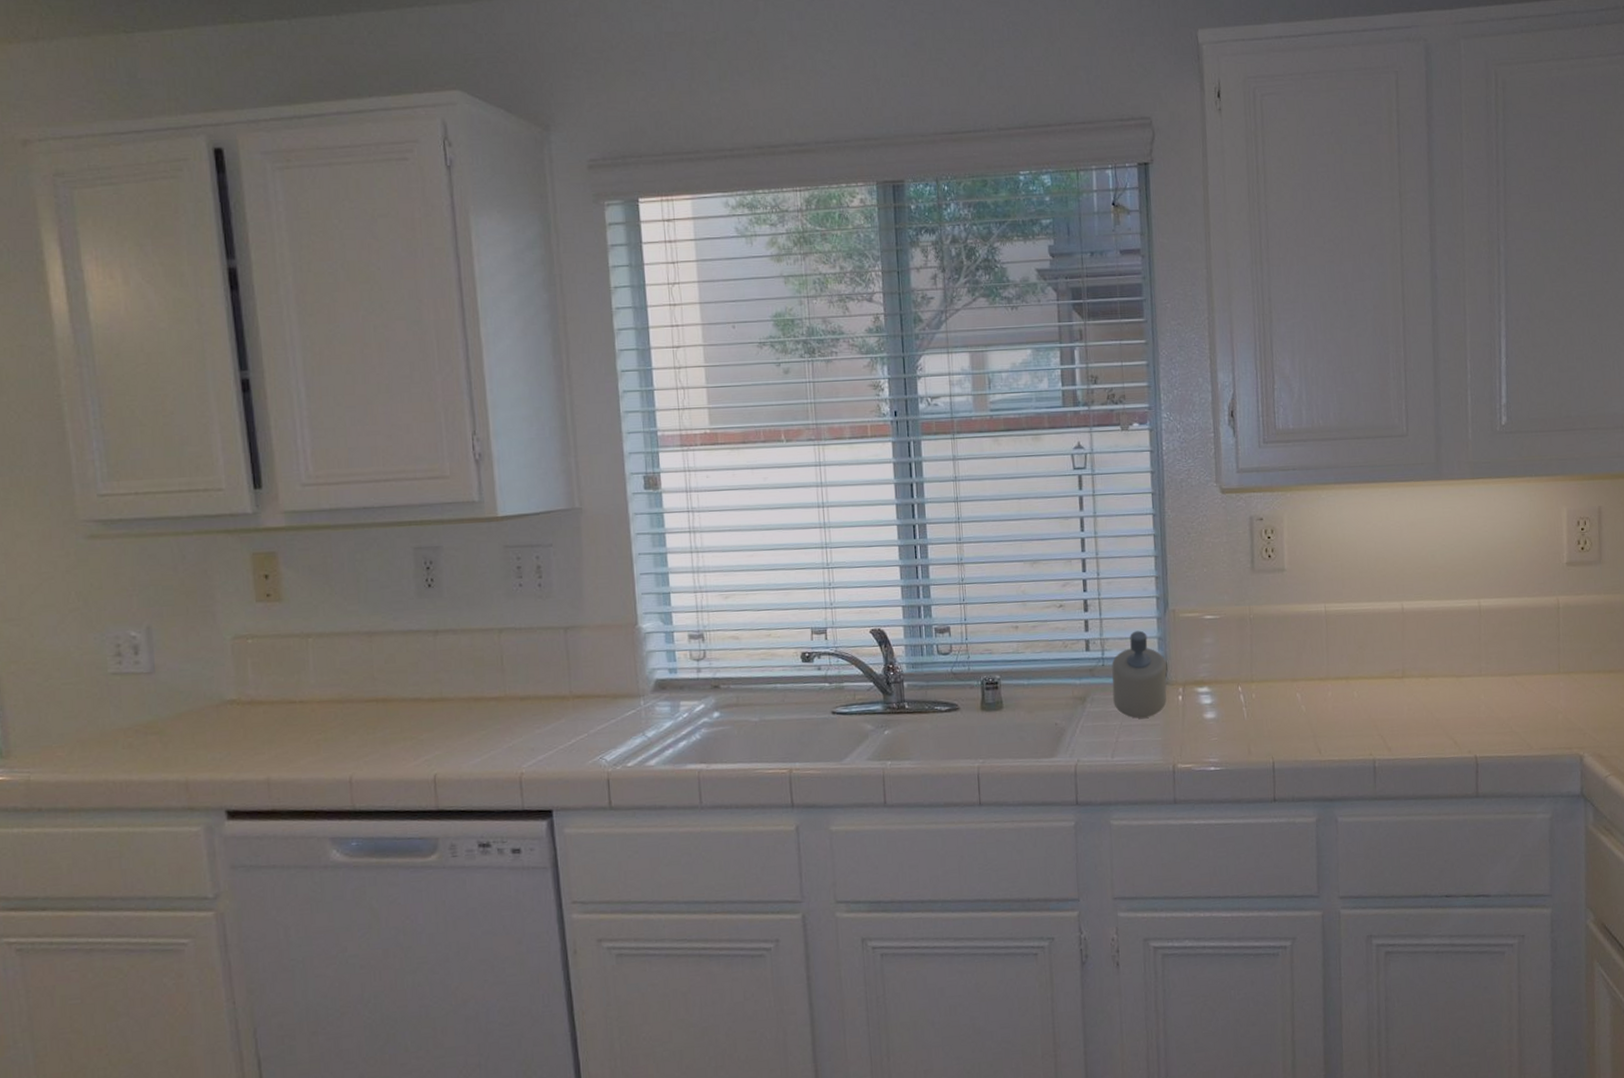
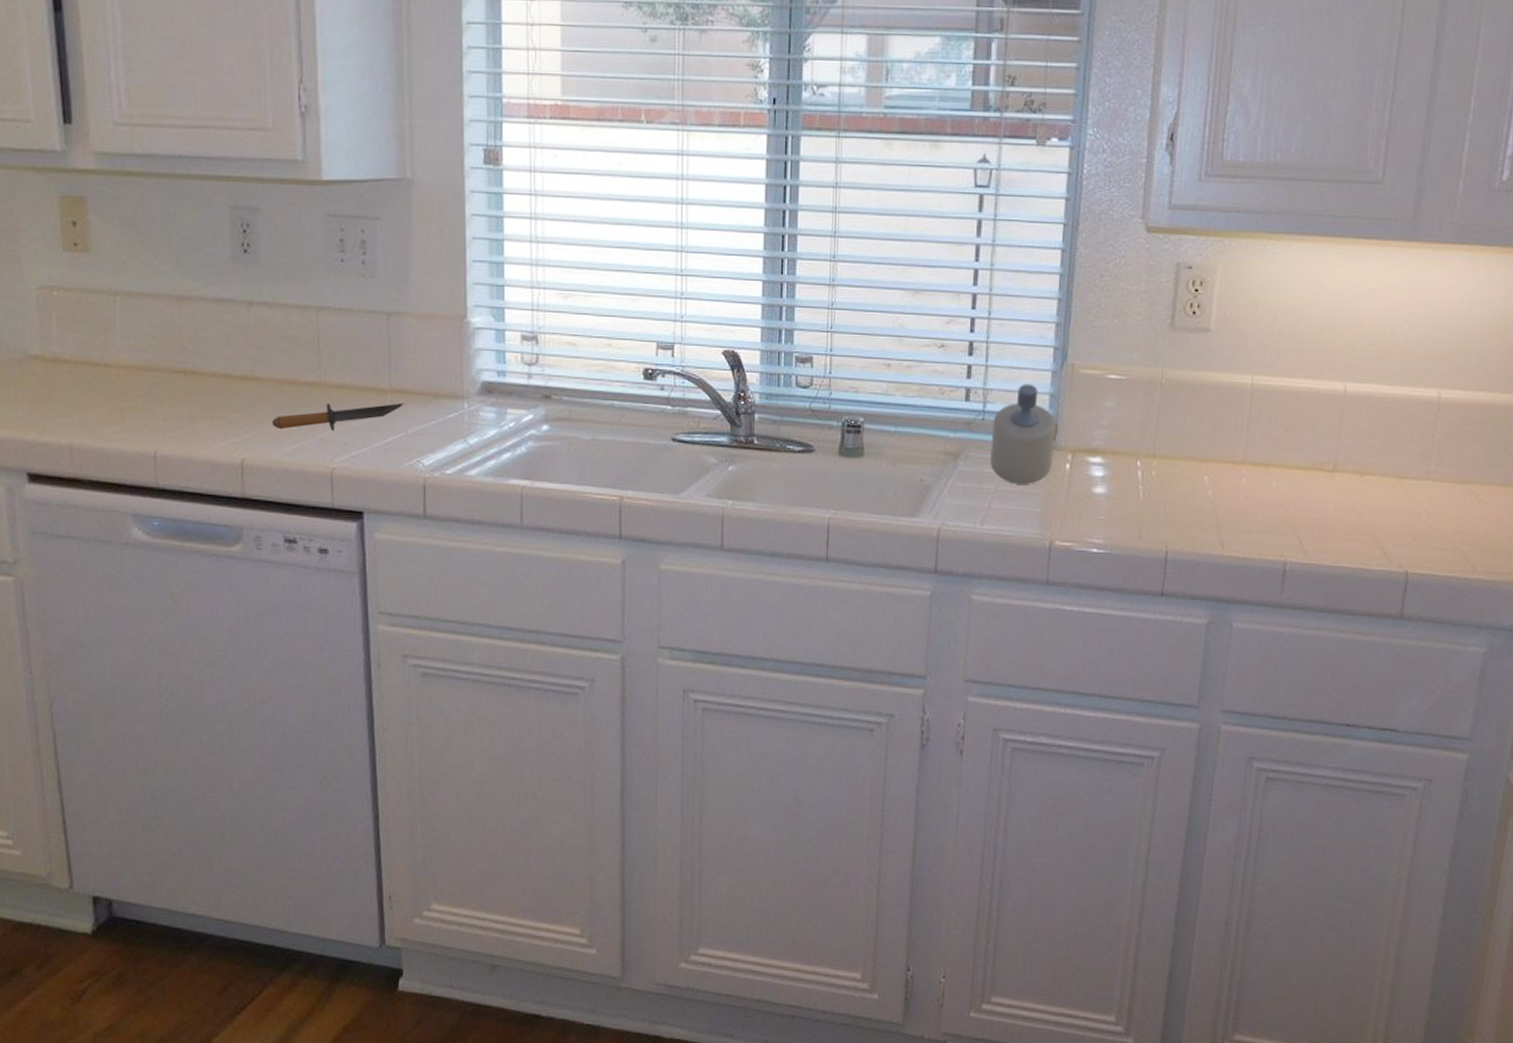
knife: none [462,706,585,744] -> present [272,402,405,431]

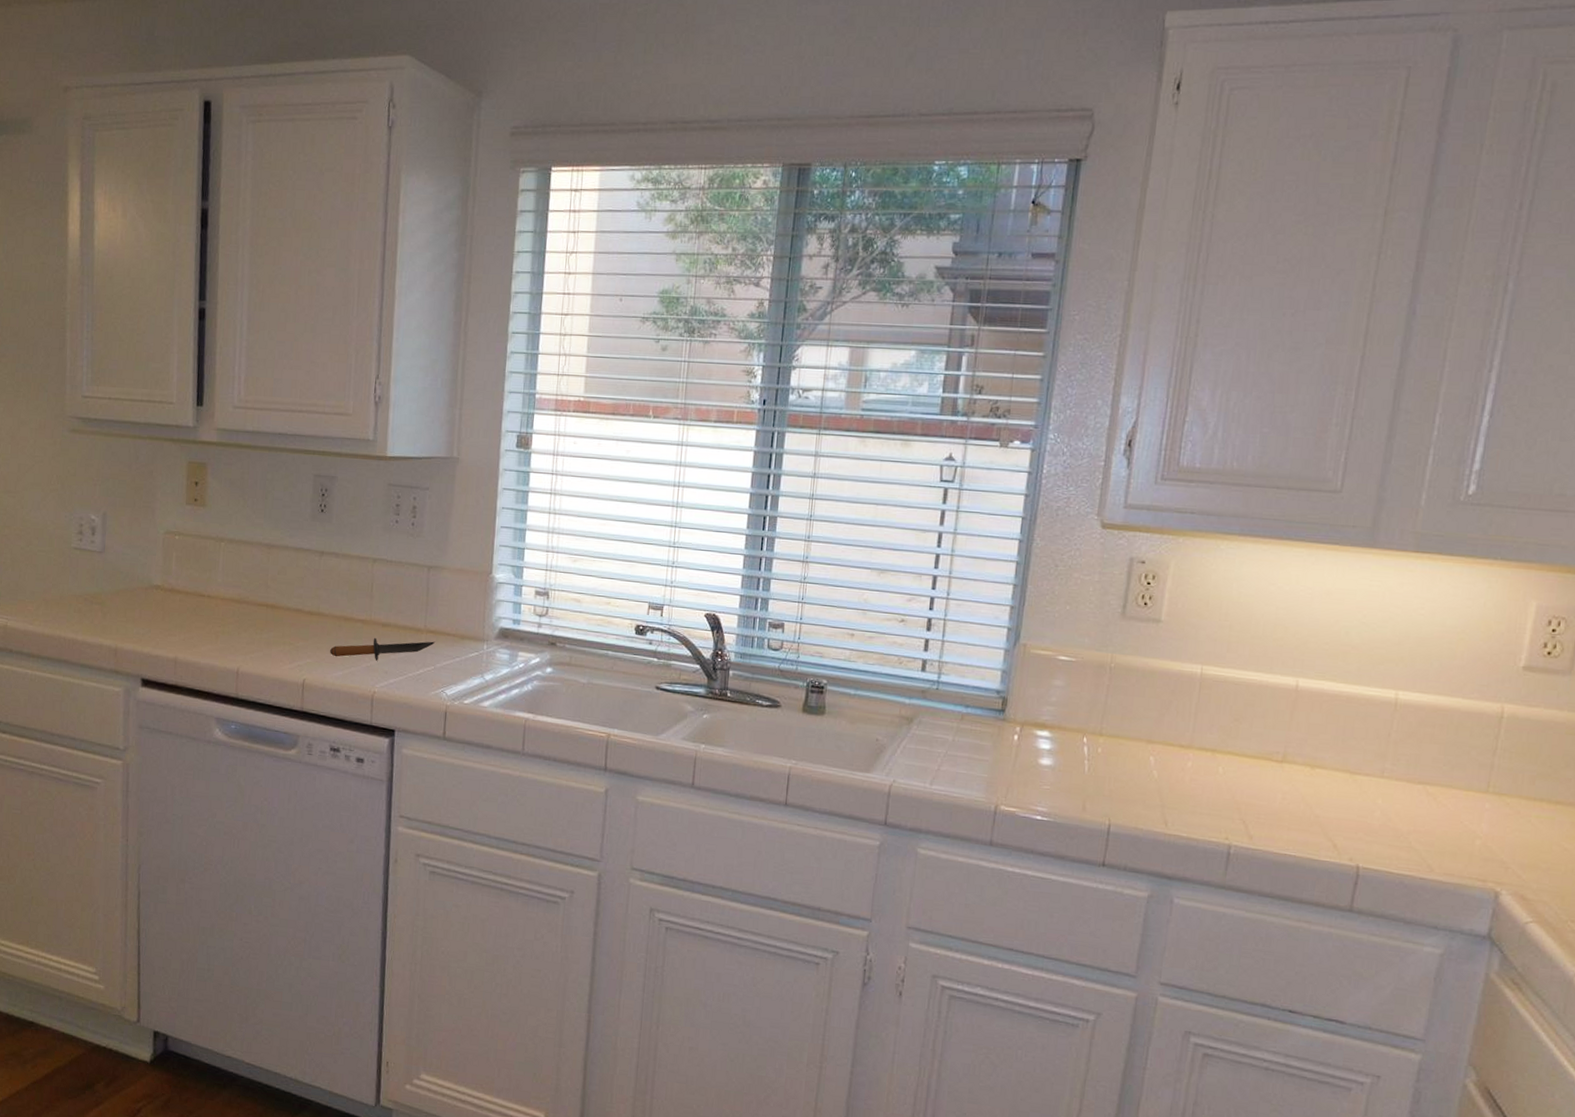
soap dispenser: present [990,383,1056,484] -> none [941,659,1007,752]

